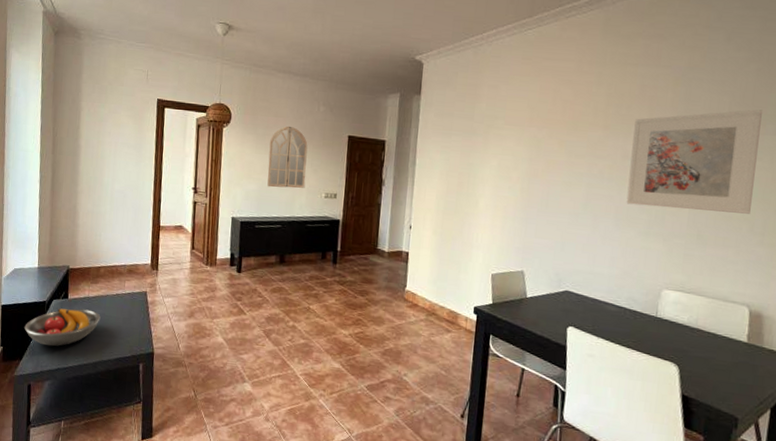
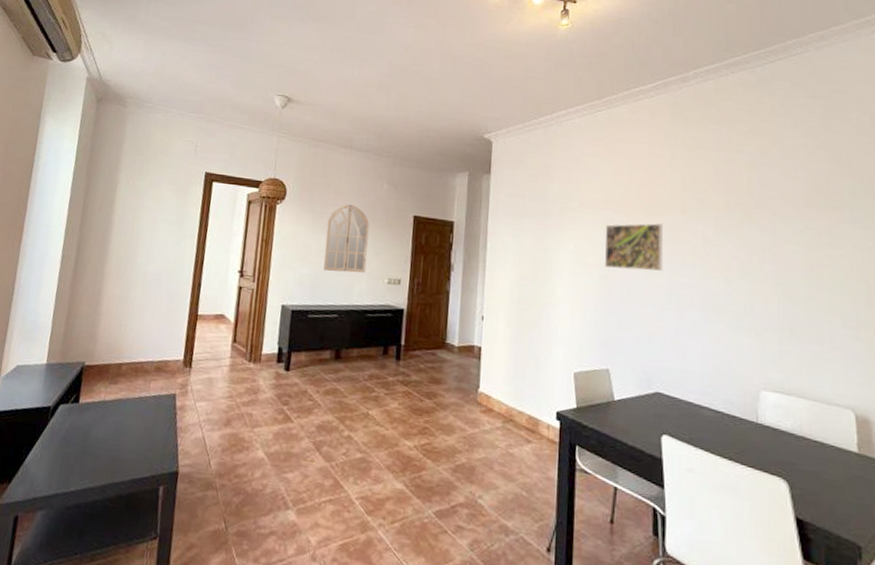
fruit bowl: present [24,308,101,347] -> none [19,415,117,465]
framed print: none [526,138,585,184] -> present [604,222,663,271]
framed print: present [626,109,762,214] -> none [712,196,840,306]

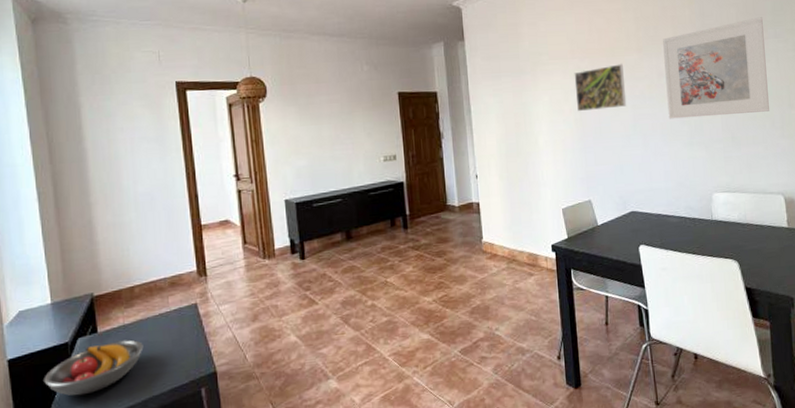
fruit bowl: none [19,415,117,465] -> present [44,339,144,396]
home mirror: present [323,204,370,273] -> none [314,92,361,160]
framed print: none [712,196,840,306] -> present [663,17,769,119]

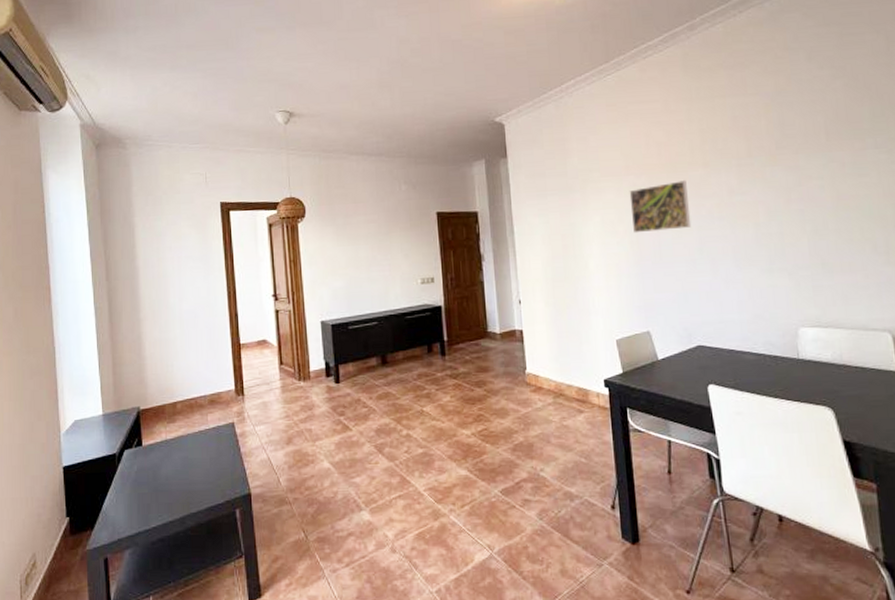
fruit bowl: present [44,339,144,396] -> none [93,455,183,507]
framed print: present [663,17,769,119] -> none [734,125,870,242]

